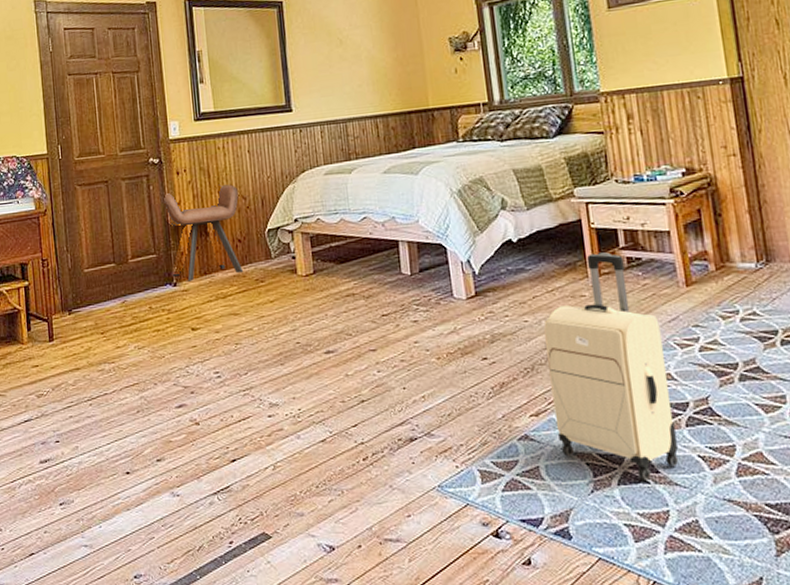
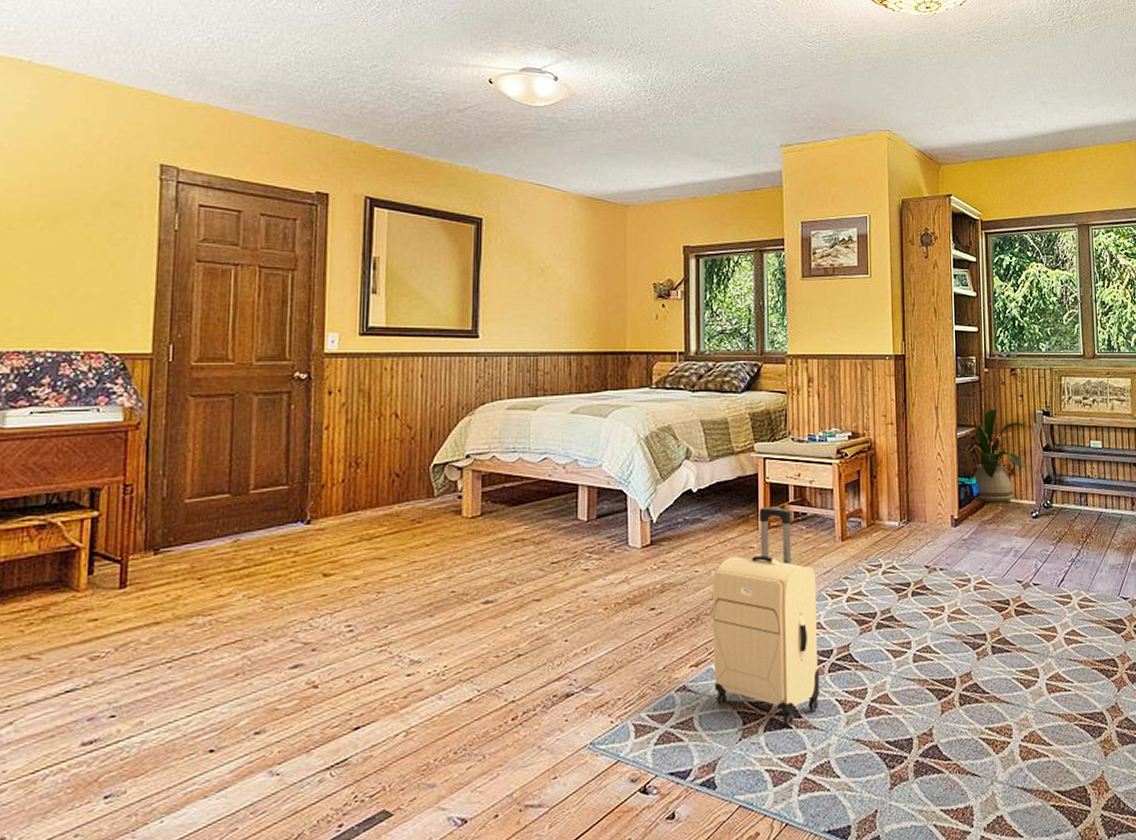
armchair: present [164,184,244,282] -> none [306,411,403,519]

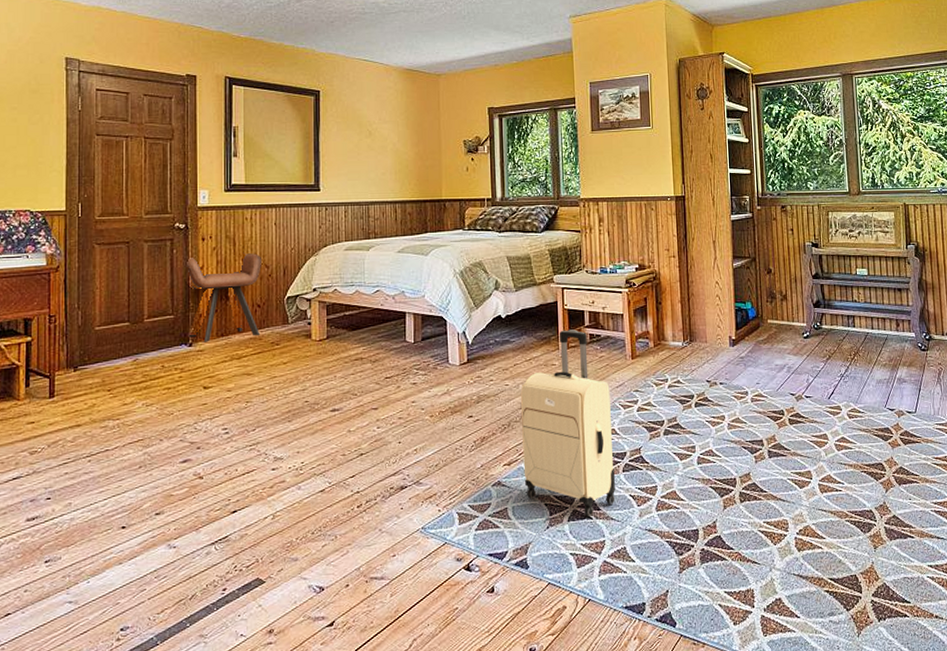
armchair: none [306,411,403,519] -> present [187,253,262,342]
house plant: present [964,408,1034,503] -> none [740,241,804,325]

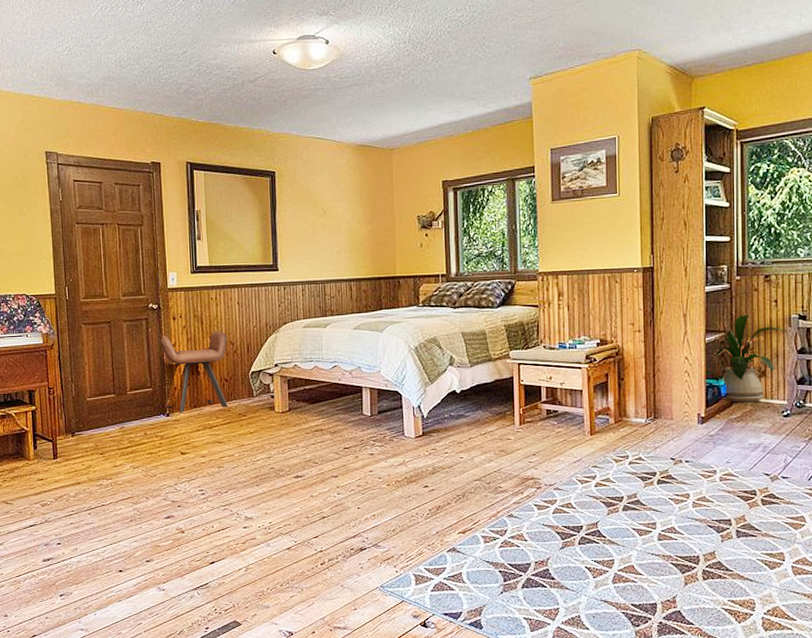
suitcase: present [520,329,616,518] -> none [475,405,571,586]
house plant: none [740,241,804,325] -> present [713,314,789,402]

